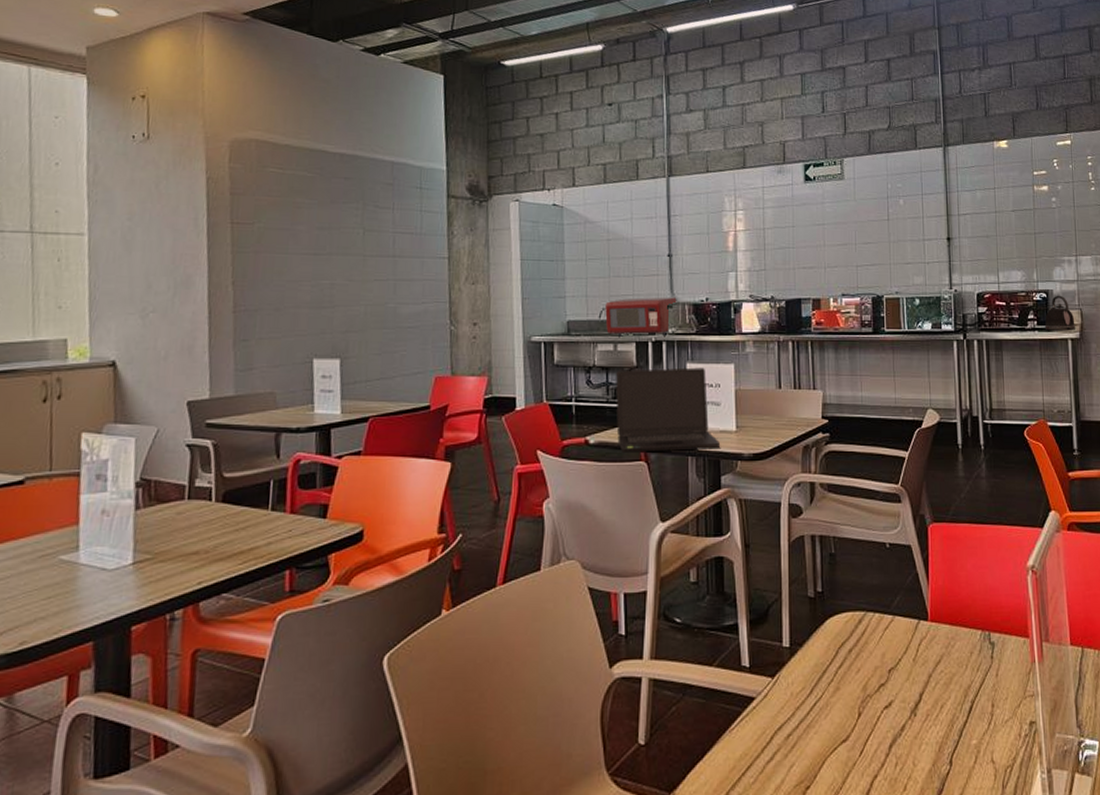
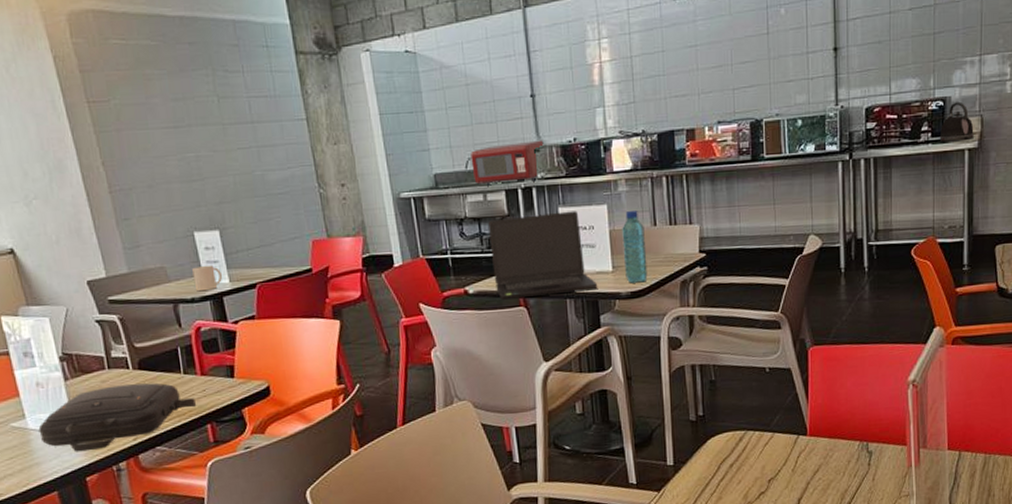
laptop bag: none [90,518,279,595] -> present [38,382,197,452]
mug: none [302,394,334,421] -> present [192,264,222,292]
water bottle: none [747,371,771,445] -> present [622,210,648,283]

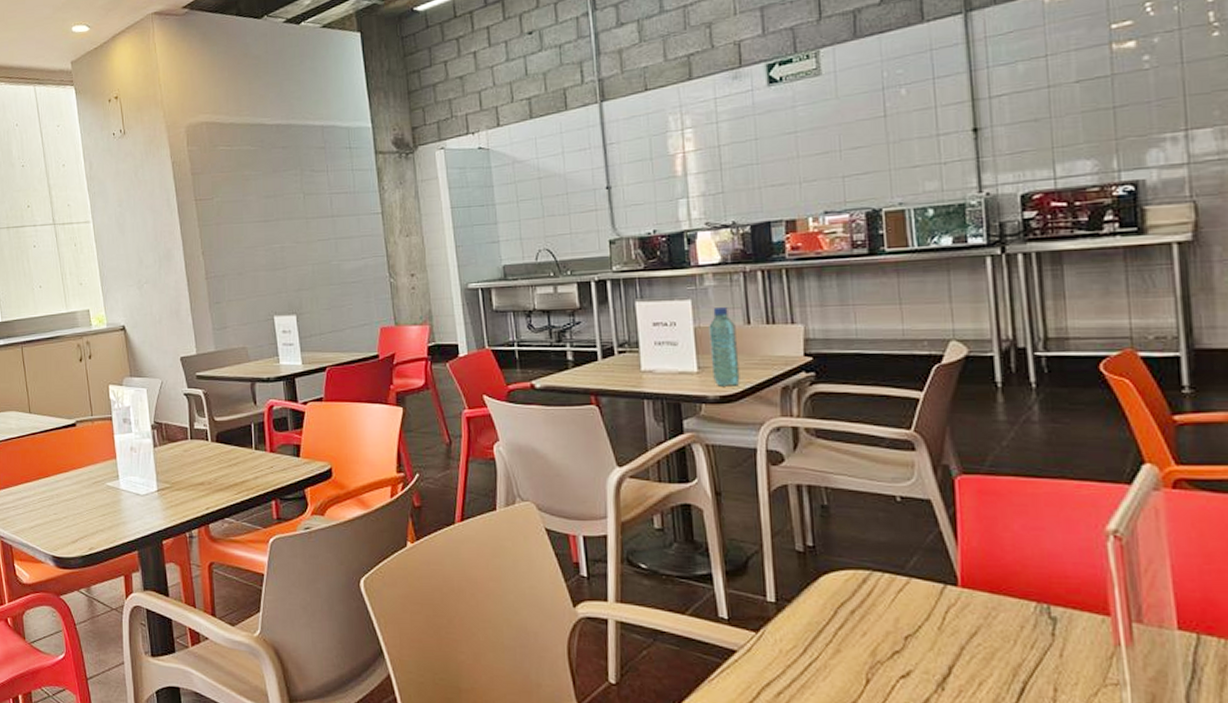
laptop bag: present [38,382,197,452] -> none [128,456,264,516]
mug: present [192,264,222,292] -> none [270,347,295,372]
microwave: present [471,140,547,186] -> none [541,232,623,278]
laptop: present [488,211,597,301] -> none [558,305,679,398]
kettle: present [939,101,974,142] -> none [1131,185,1185,234]

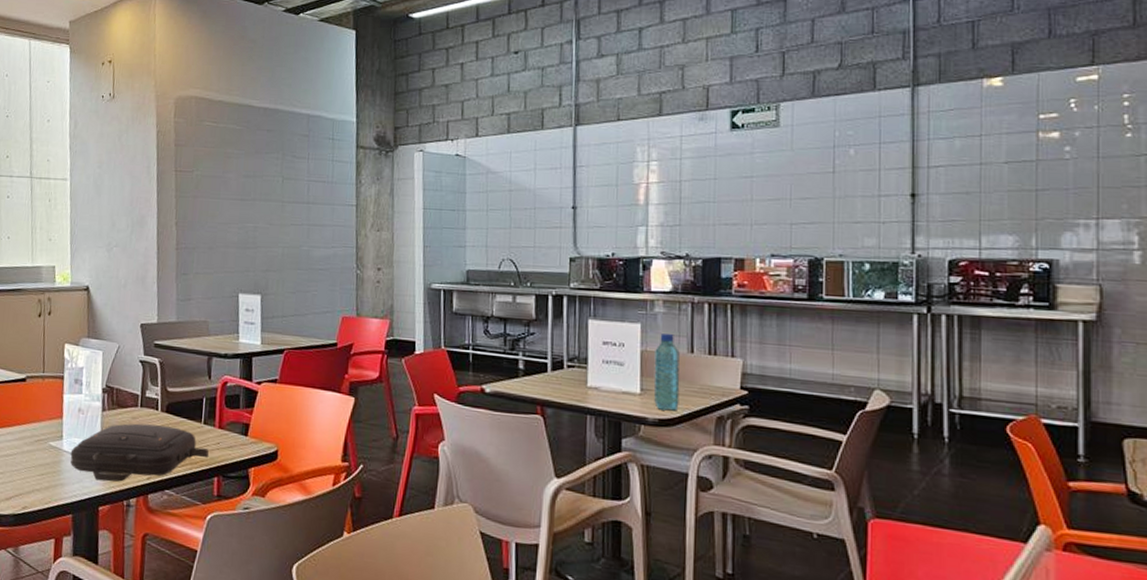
laptop bag: none [128,456,264,516] -> present [70,423,210,482]

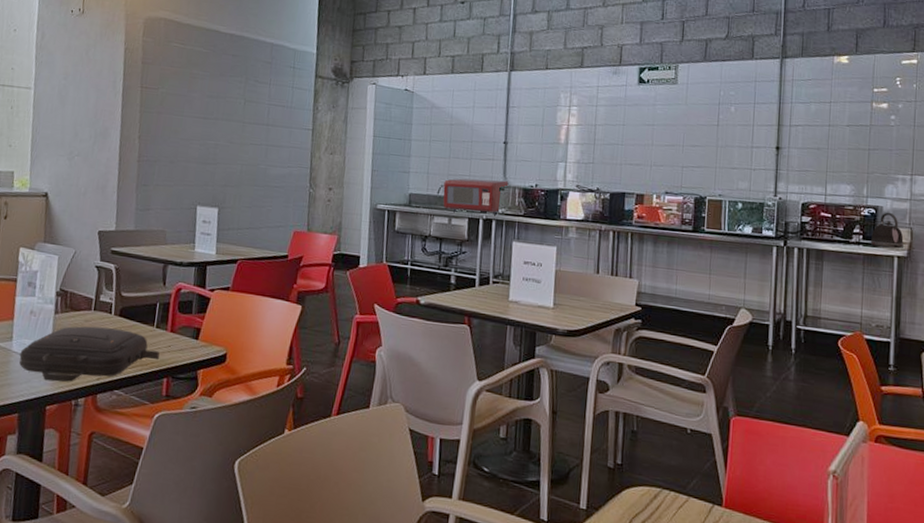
microwave: none [505,250,580,290] -> present [443,178,509,215]
water bottle: present [653,333,680,411] -> none [564,255,588,324]
kettle: none [1044,266,1090,311] -> present [870,212,904,248]

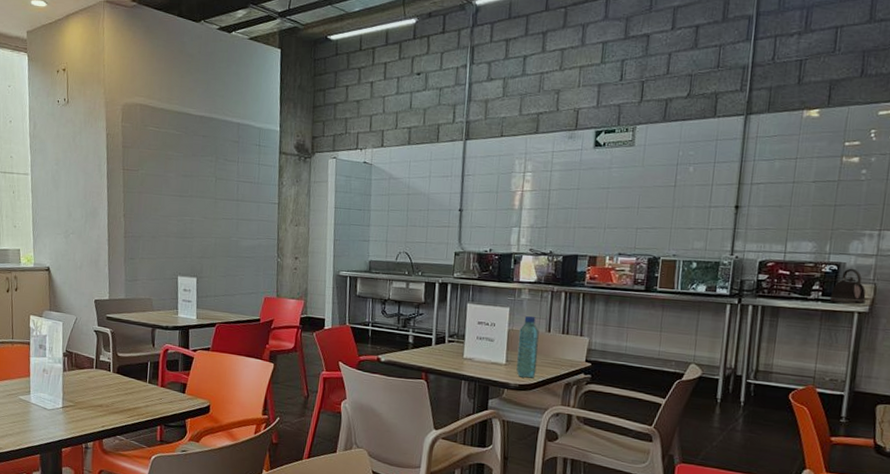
laptop bag: present [19,326,160,382] -> none [37,382,153,429]
microwave: present [443,178,509,215] -> none [401,245,464,279]
water bottle: none [564,255,588,324] -> present [516,315,539,378]

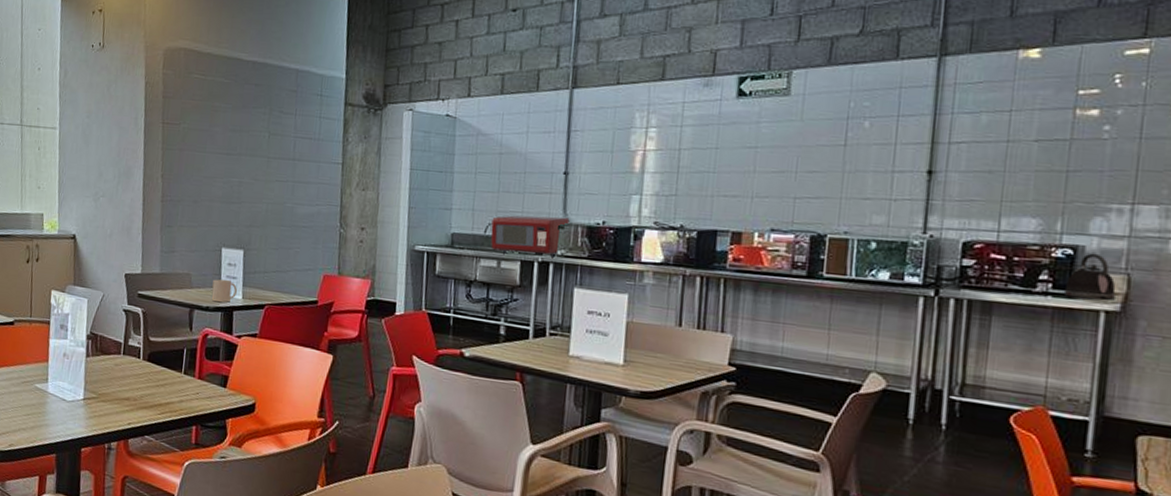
mug: none [170,302,192,323] -> present [211,279,237,303]
microwave: none [401,245,464,279] -> present [490,215,570,257]
water bottle: present [516,315,539,378] -> none [637,305,667,384]

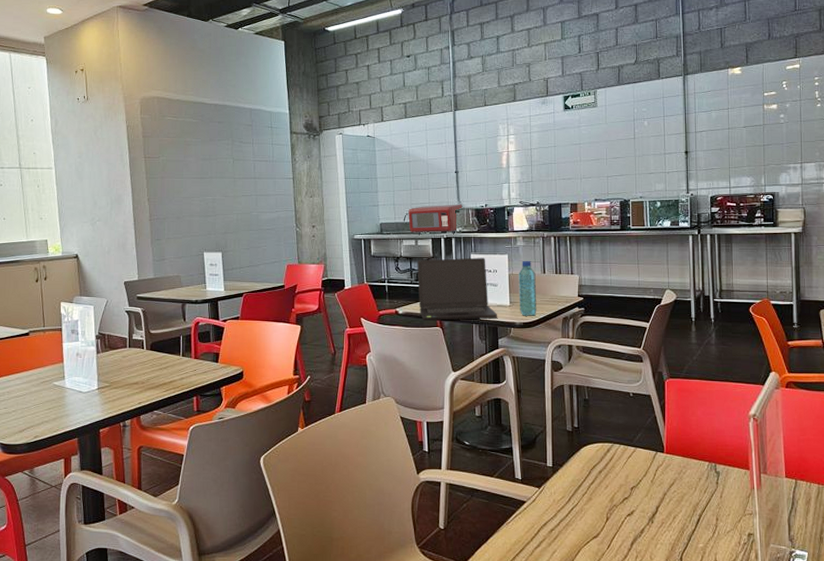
mug: present [211,279,237,303] -> none [199,277,219,296]
laptop: none [493,288,603,380] -> present [417,257,497,322]
water bottle: none [637,305,667,384] -> present [518,260,537,316]
kettle: present [1063,253,1116,301] -> none [770,196,798,226]

